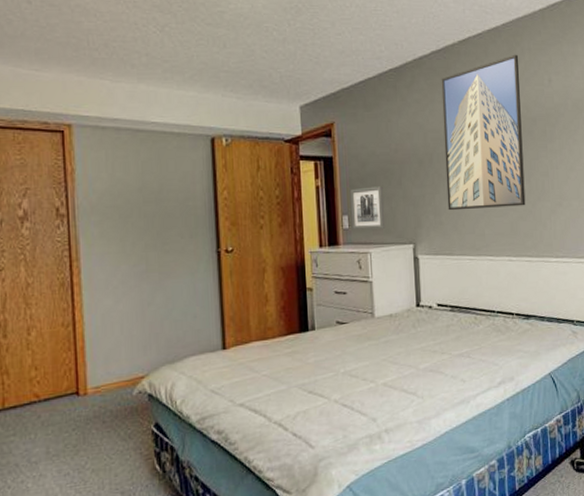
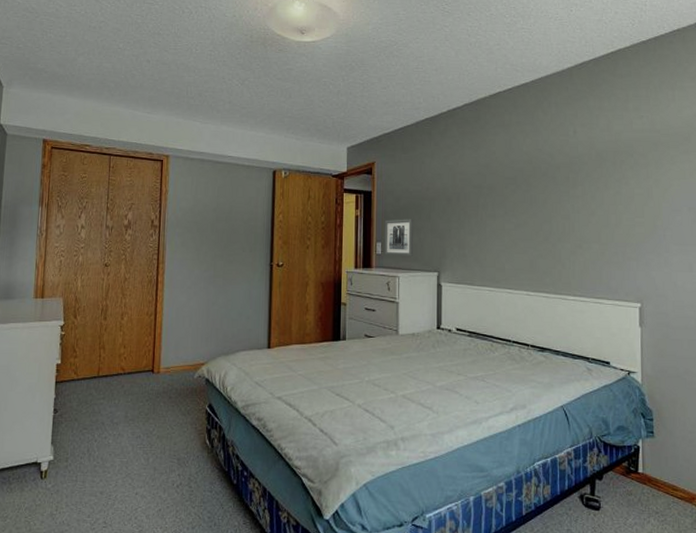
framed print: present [441,54,526,211] -> none [471,107,546,246]

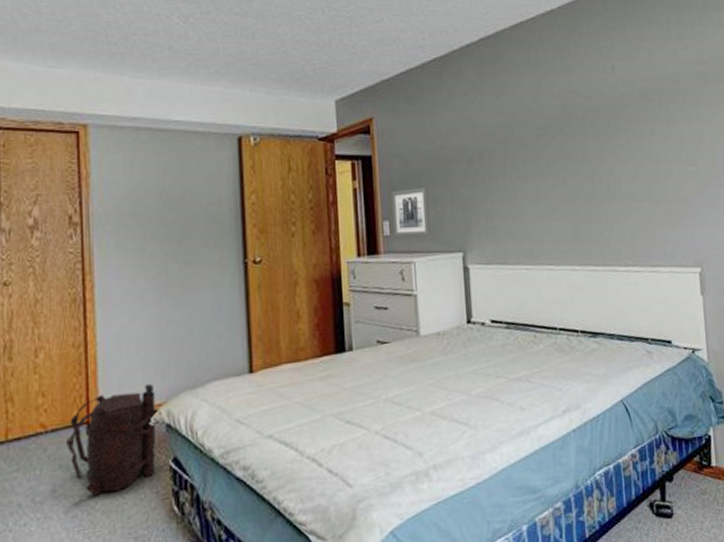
backpack: none [137,348,203,425] -> present [67,384,161,497]

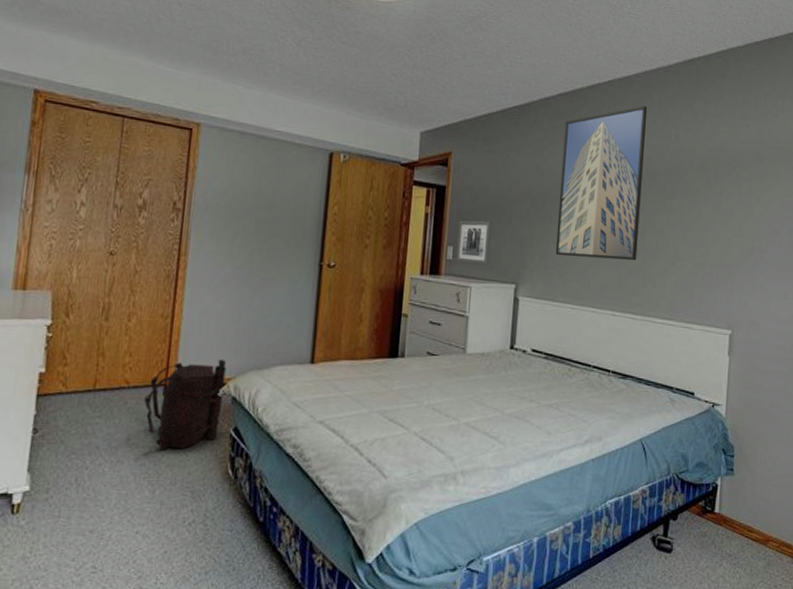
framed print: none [491,39,589,214] -> present [555,105,648,261]

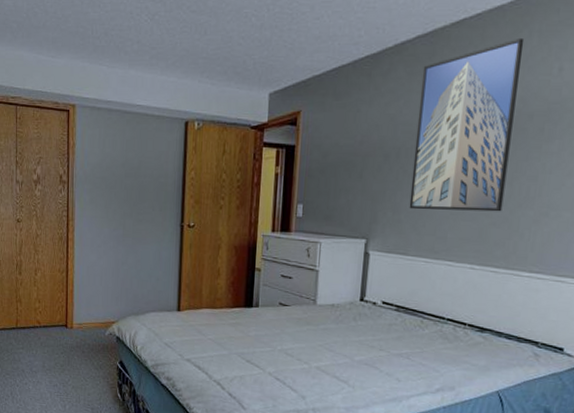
backpack: present [144,360,229,450] -> none [52,306,114,376]
wall art: present [456,220,493,265] -> none [306,178,343,221]

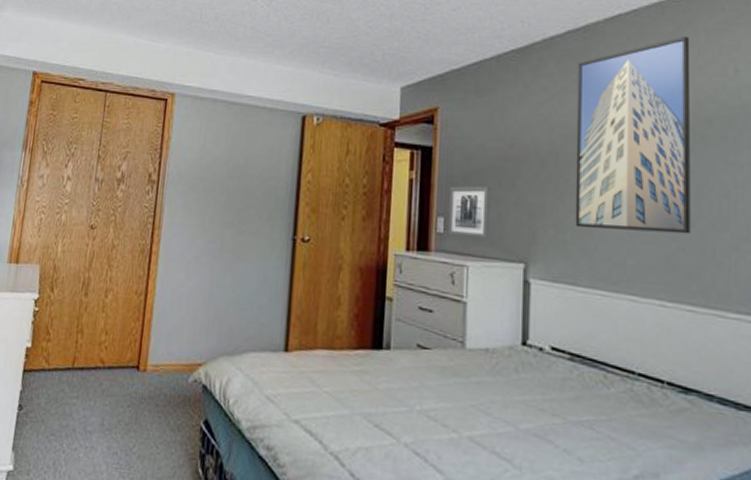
wall art: none [306,178,343,221] -> present [448,186,492,239]

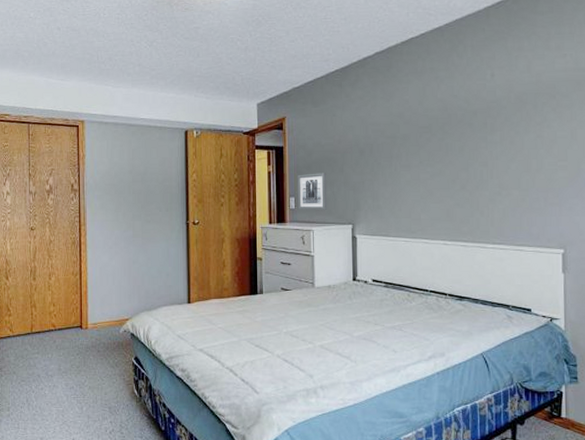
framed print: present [575,35,691,235] -> none [383,51,463,196]

